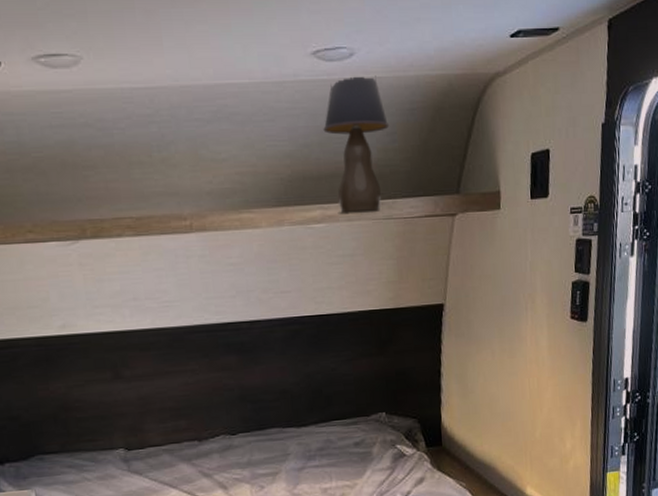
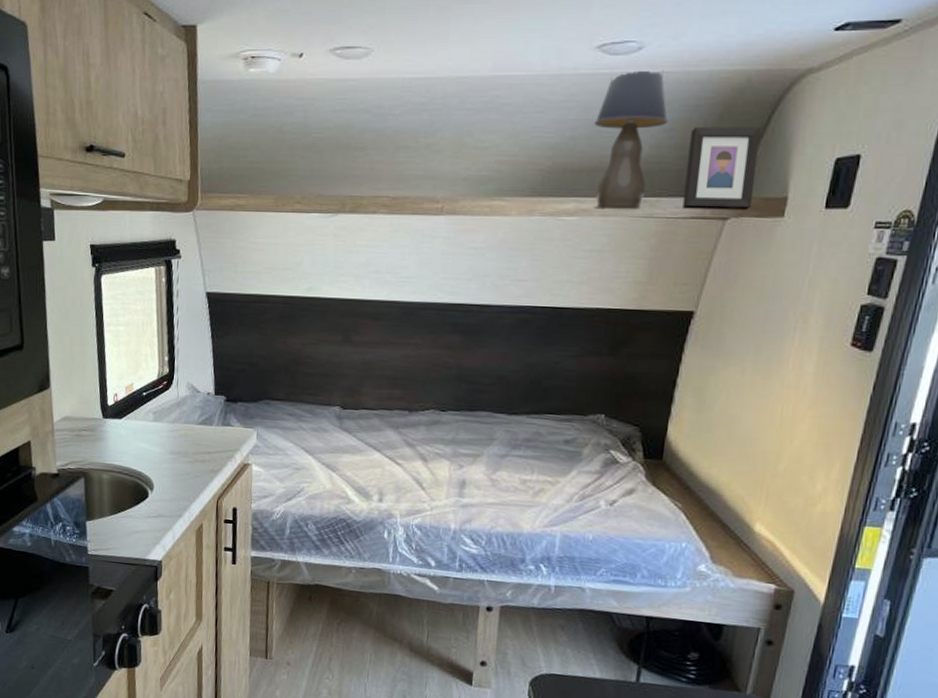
picture frame: none [410,127,473,208] -> present [682,126,761,210]

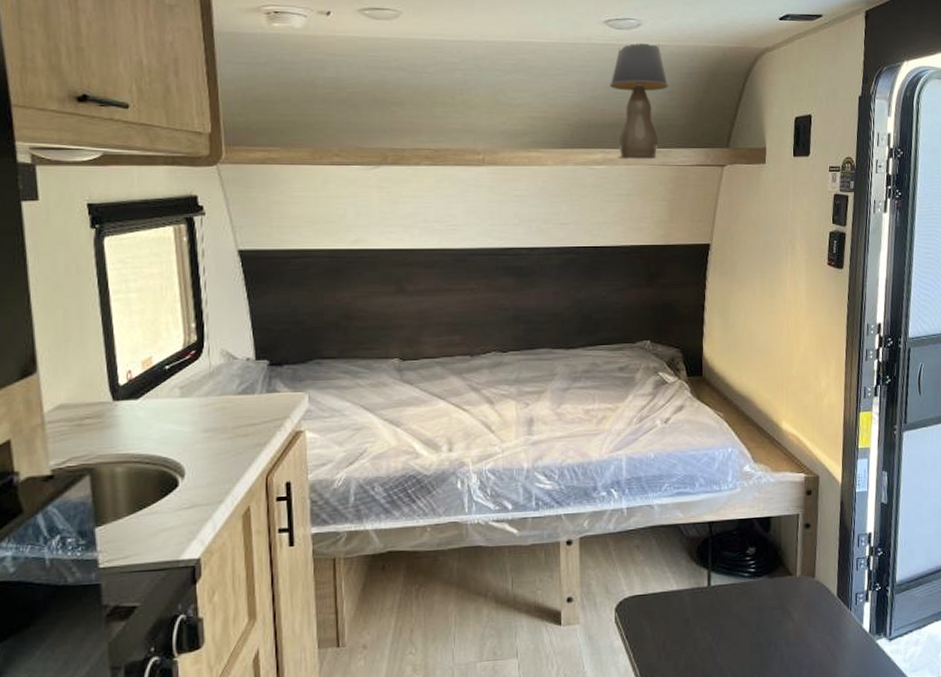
picture frame: present [682,126,761,210] -> none [687,90,741,159]

